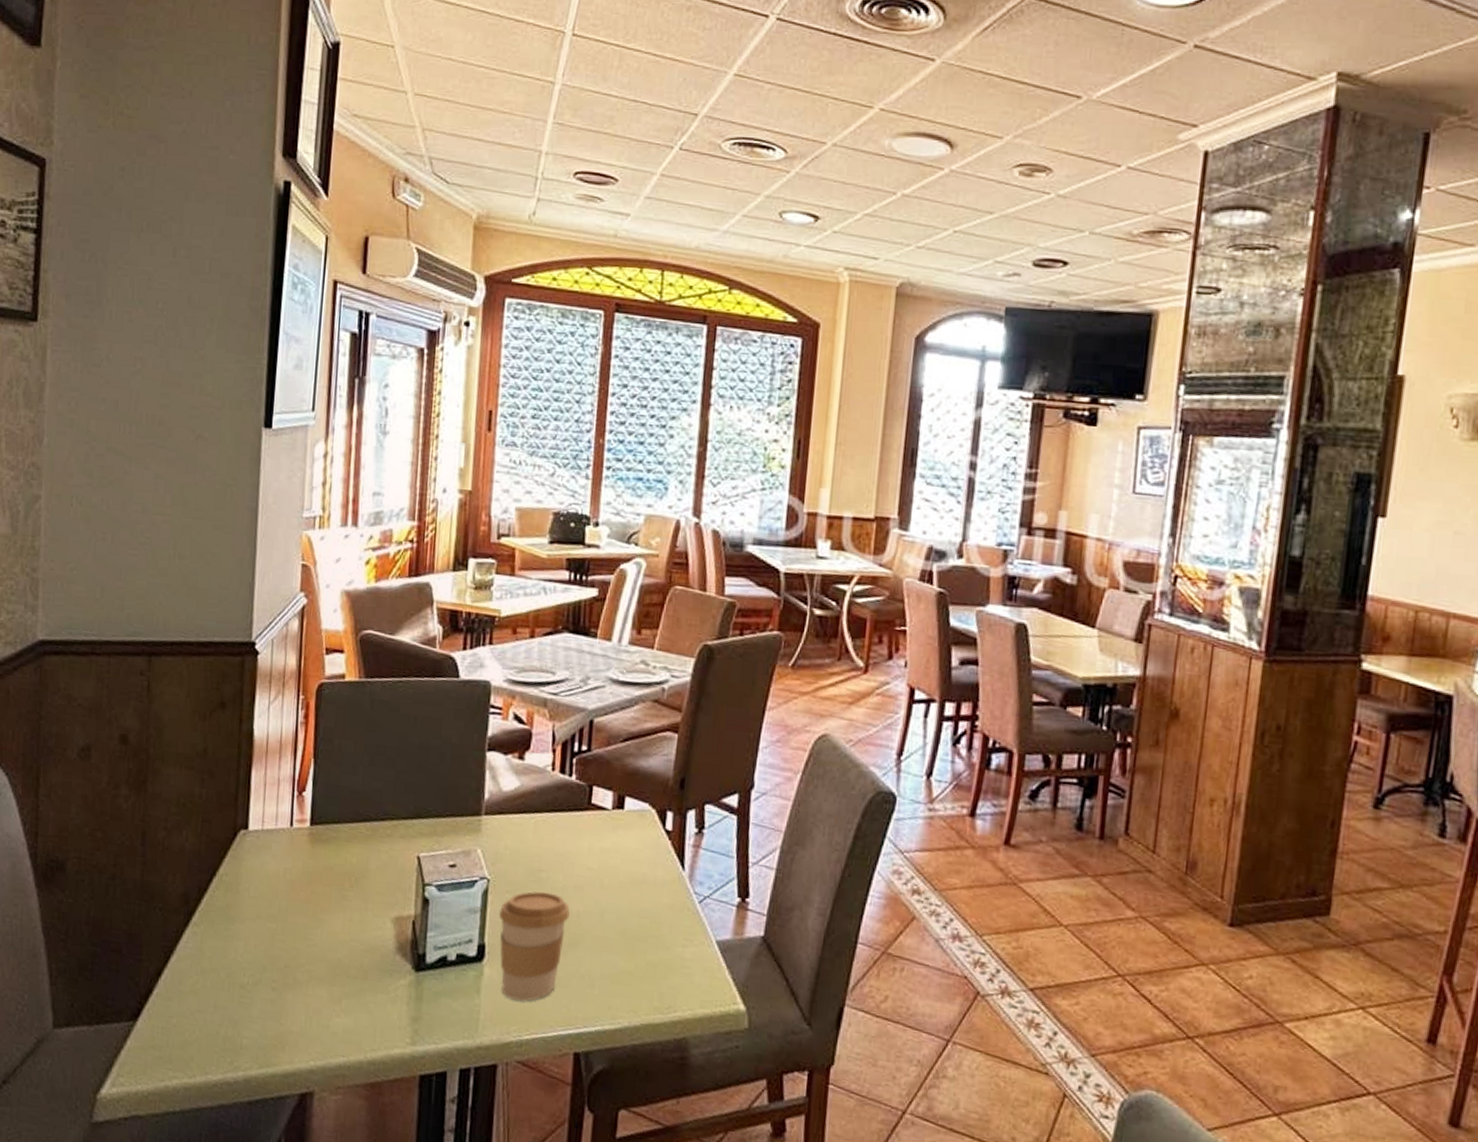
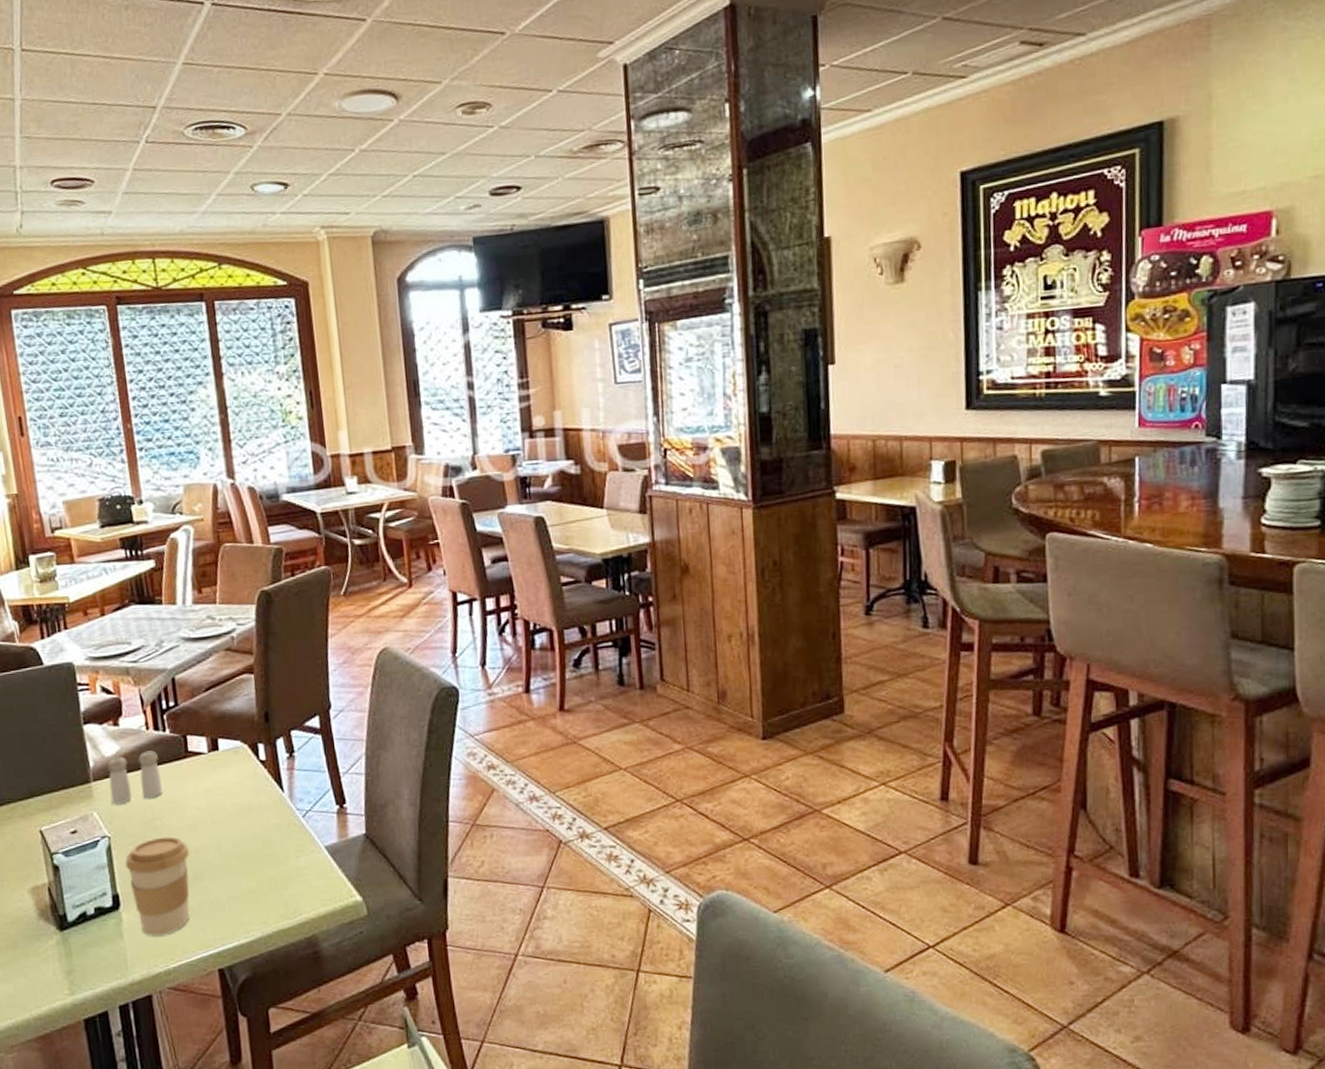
salt and pepper shaker: none [499,793,558,847] -> present [107,751,162,805]

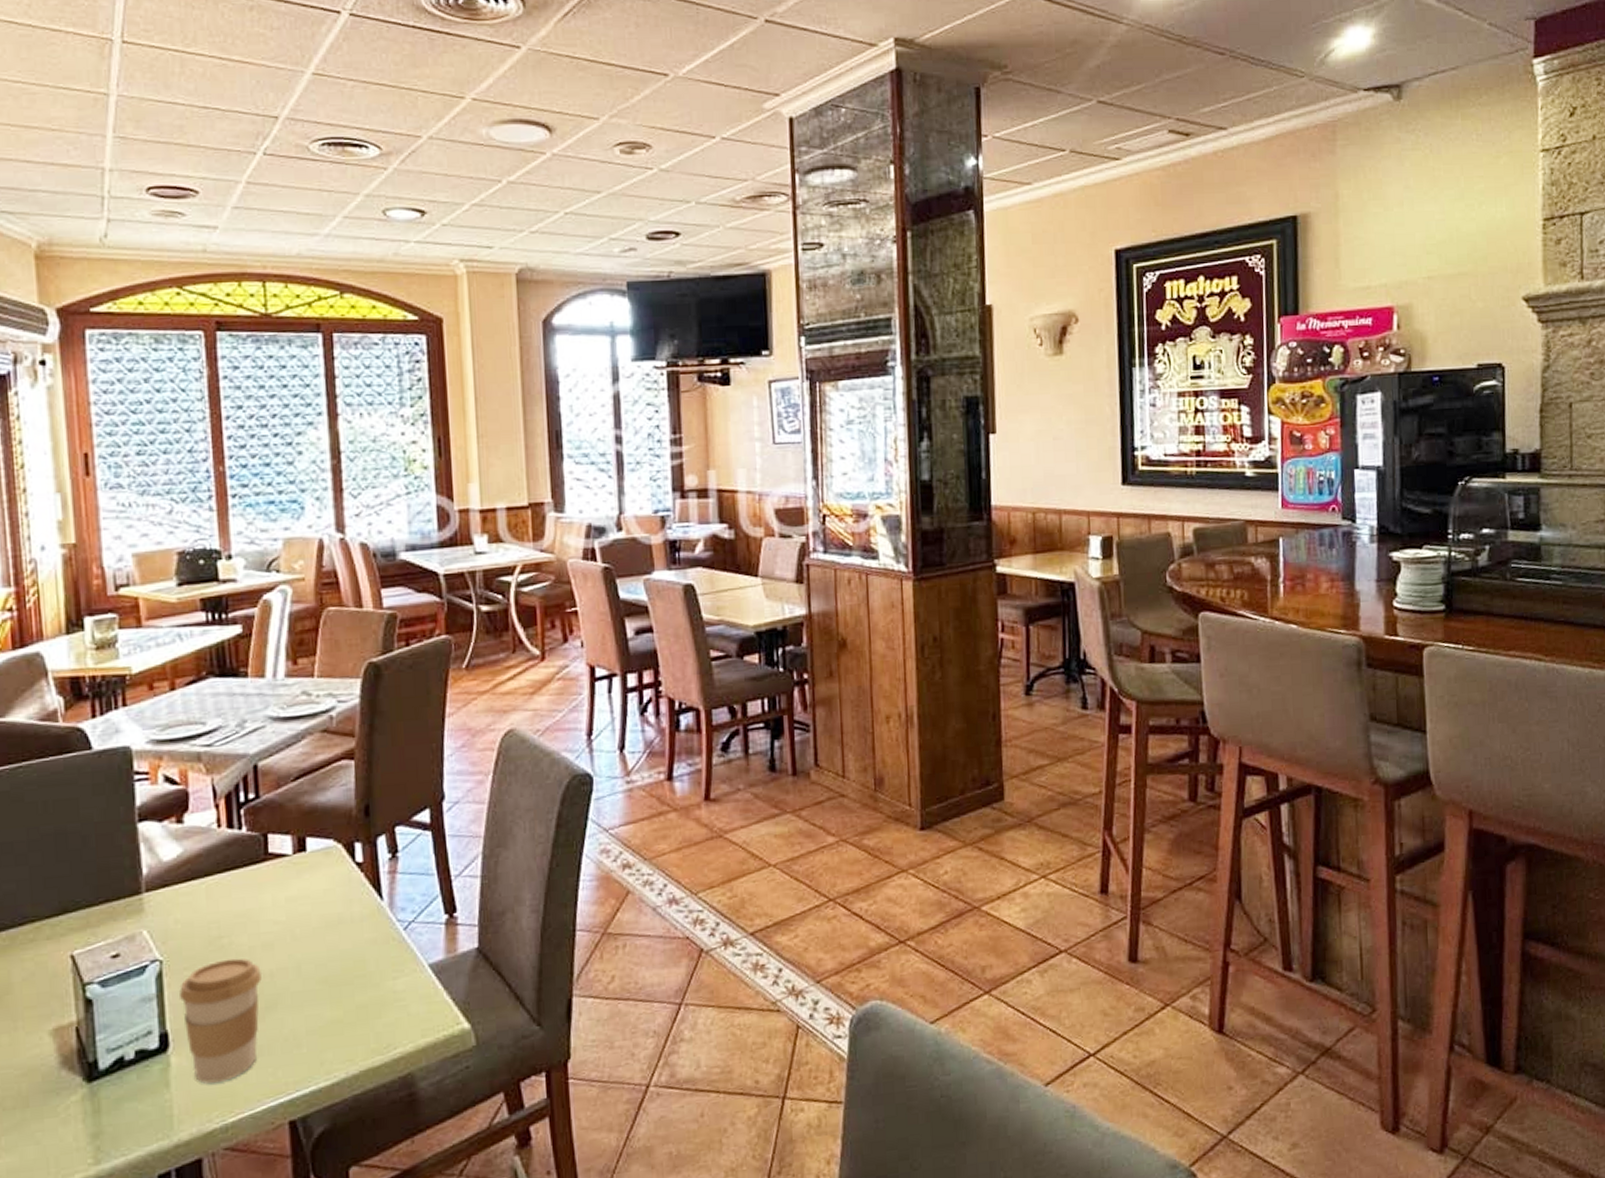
salt and pepper shaker: present [107,751,162,805] -> none [164,853,233,921]

